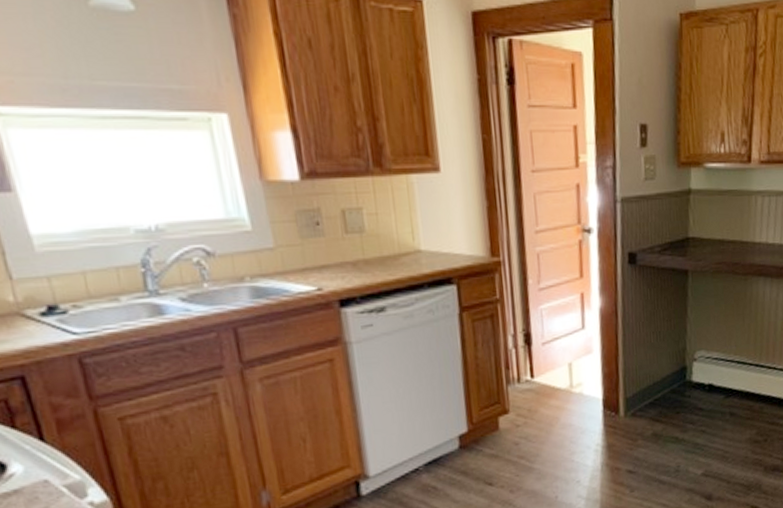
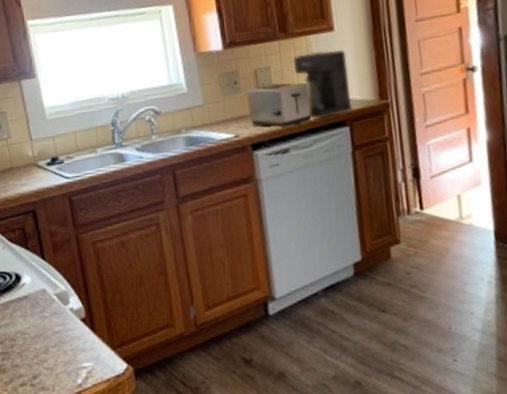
toaster: none [332,228,413,282] -> present [246,82,312,128]
coffee maker: none [391,194,460,275] -> present [293,50,353,119]

